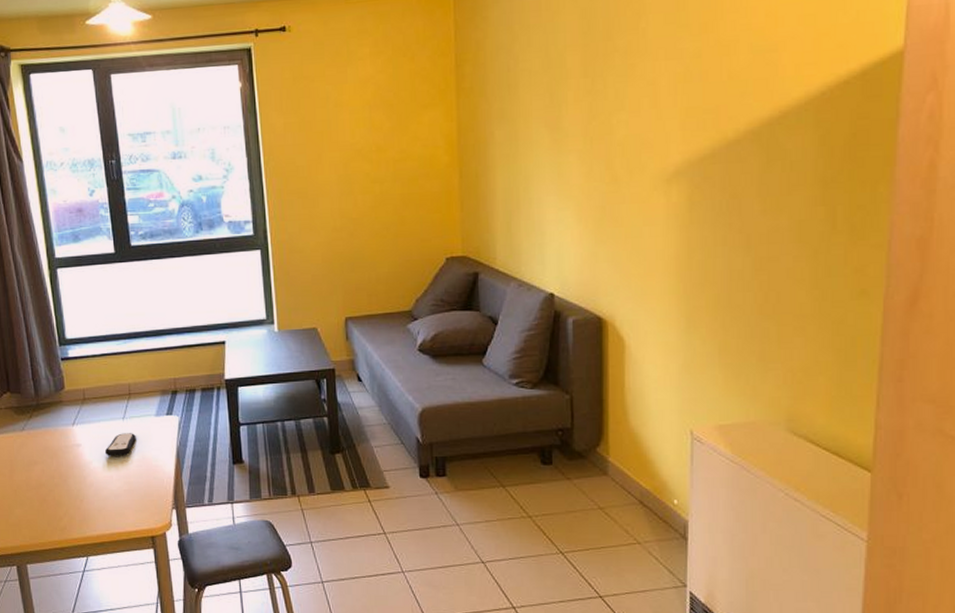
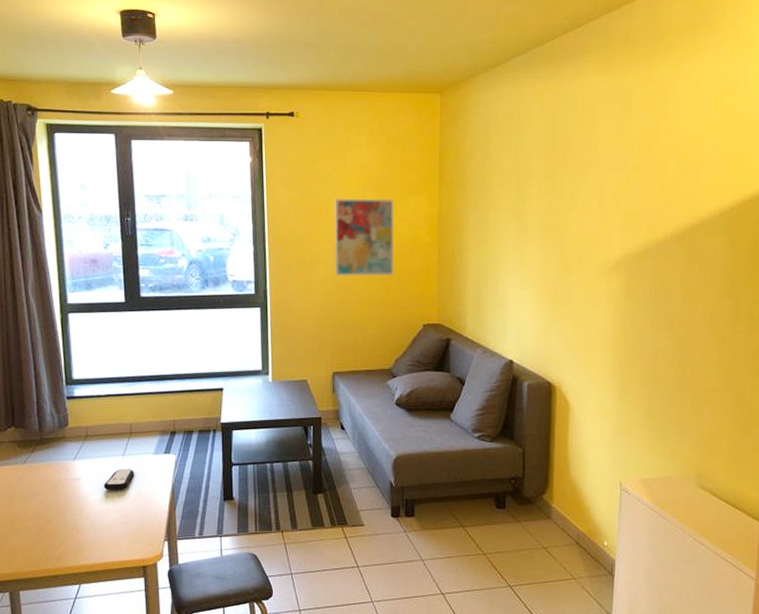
wall art: none [337,116,409,210] -> present [334,198,395,277]

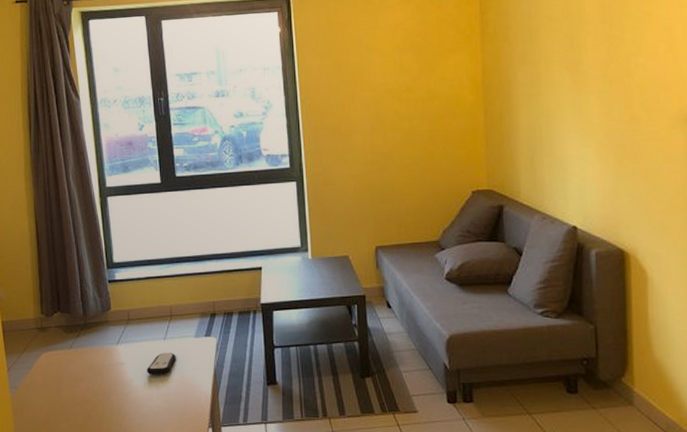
wall art: present [334,198,395,277] -> none [369,58,437,145]

